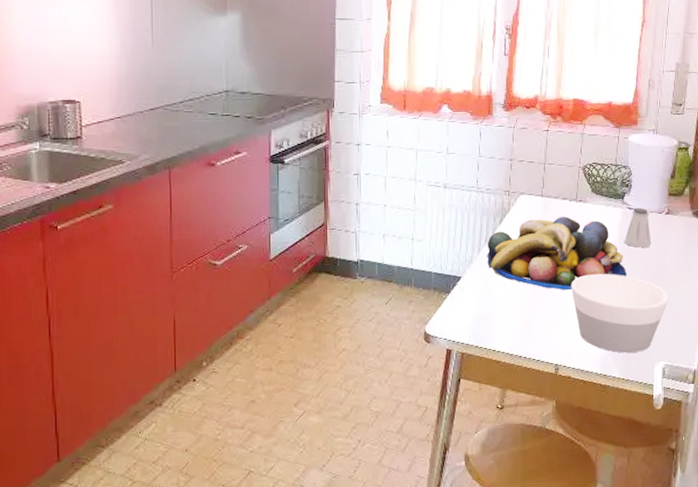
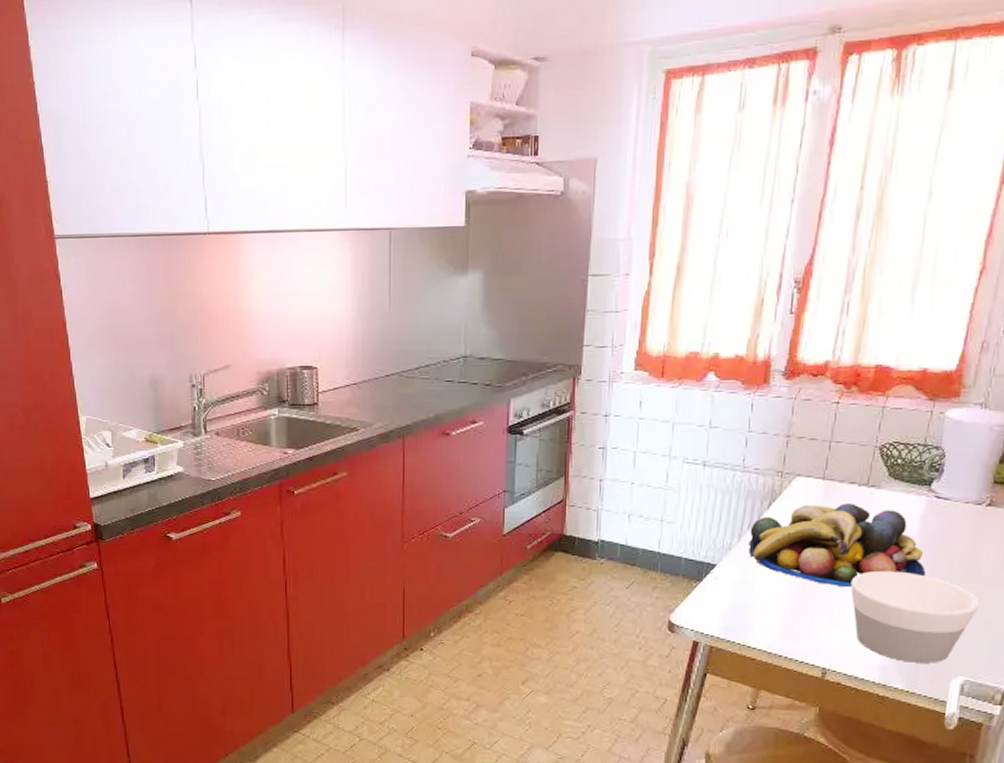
saltshaker: present [624,208,652,248] -> none [926,497,964,544]

